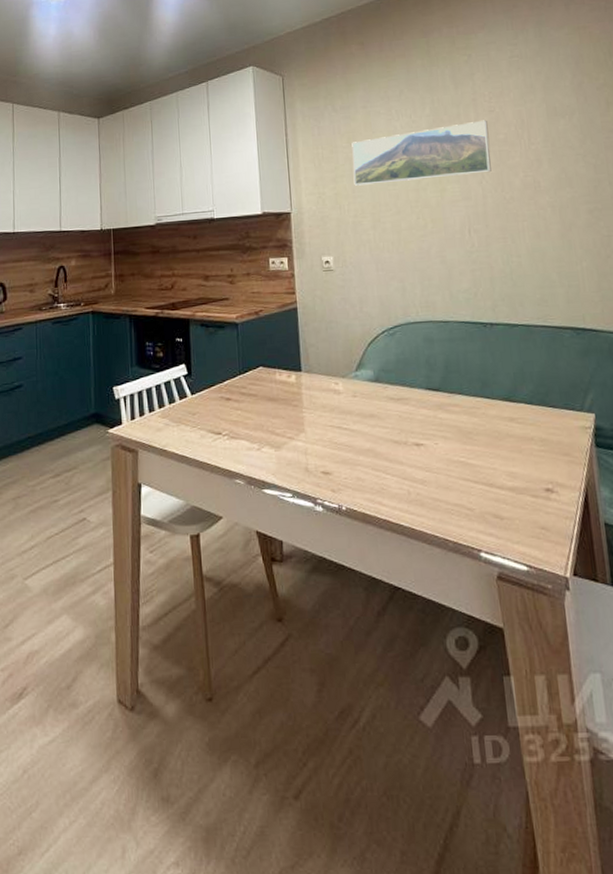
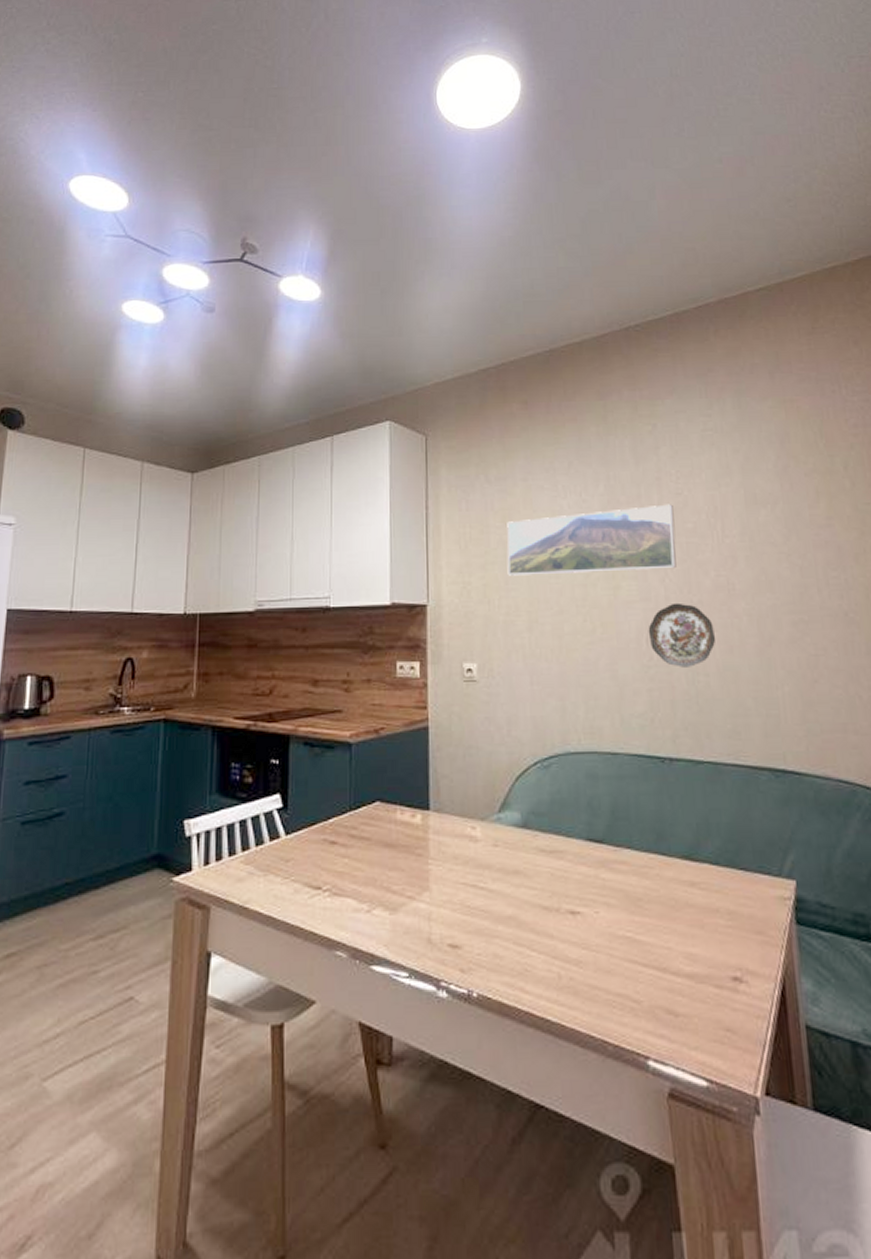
decorative plate: none [469,199,526,251] -> present [648,602,716,667]

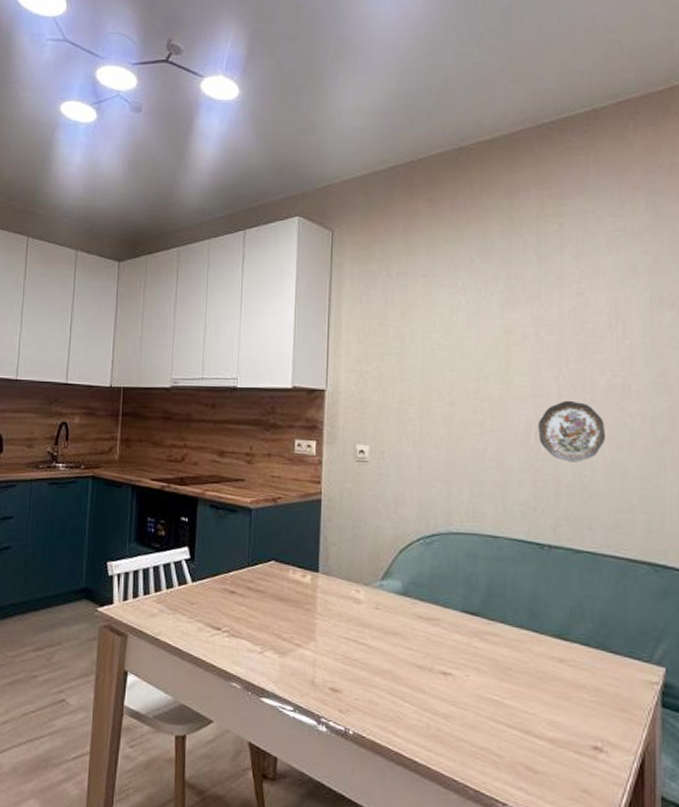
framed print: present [507,504,677,576] -> none [403,304,573,368]

